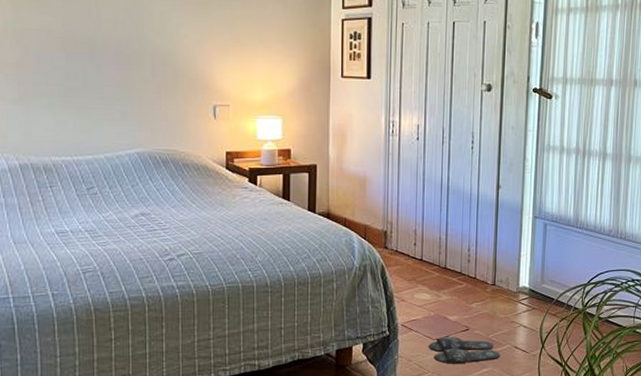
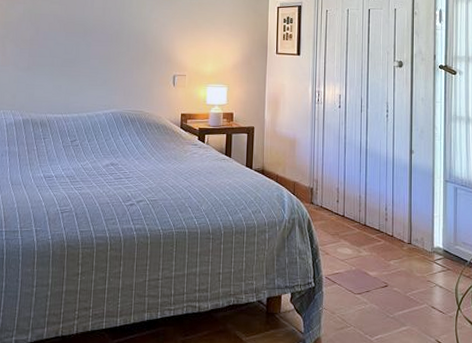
slippers: present [429,337,501,364] -> none [351,292,419,320]

